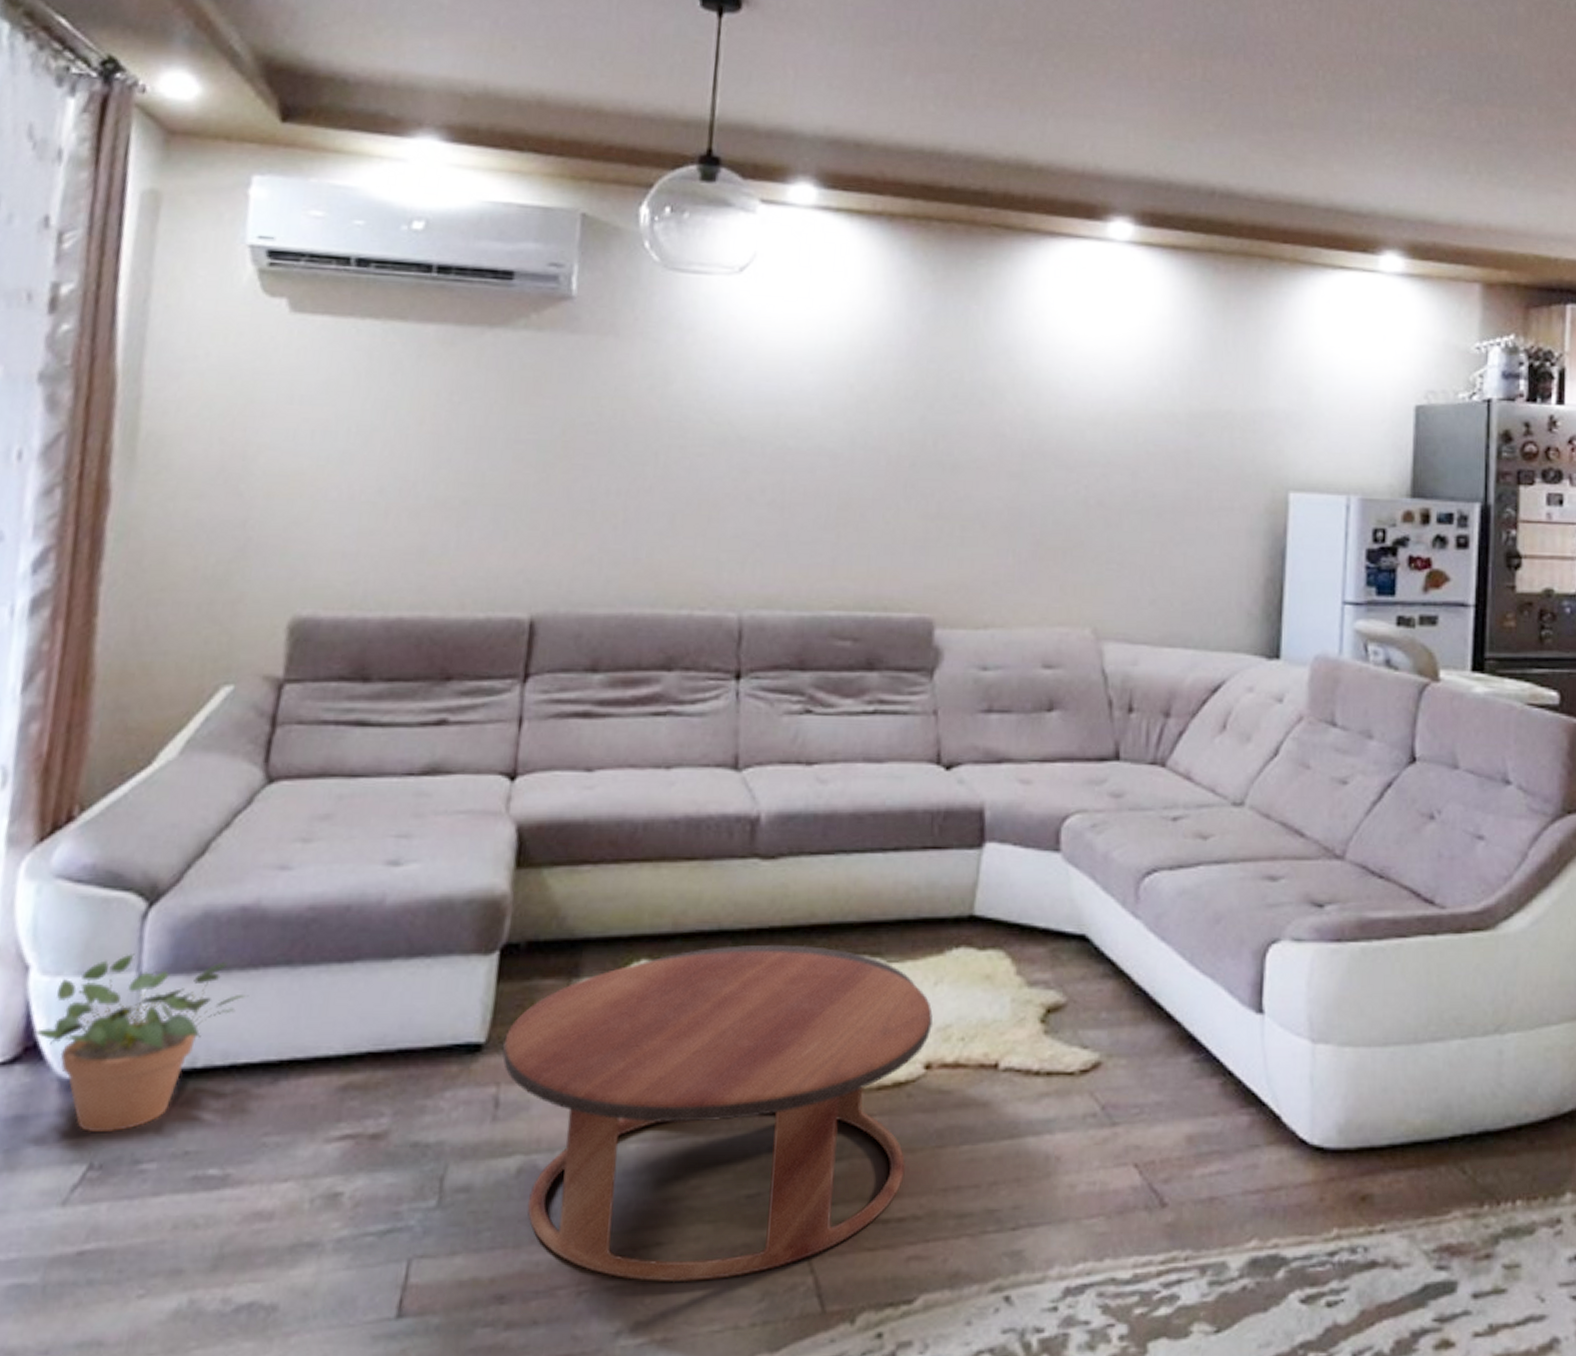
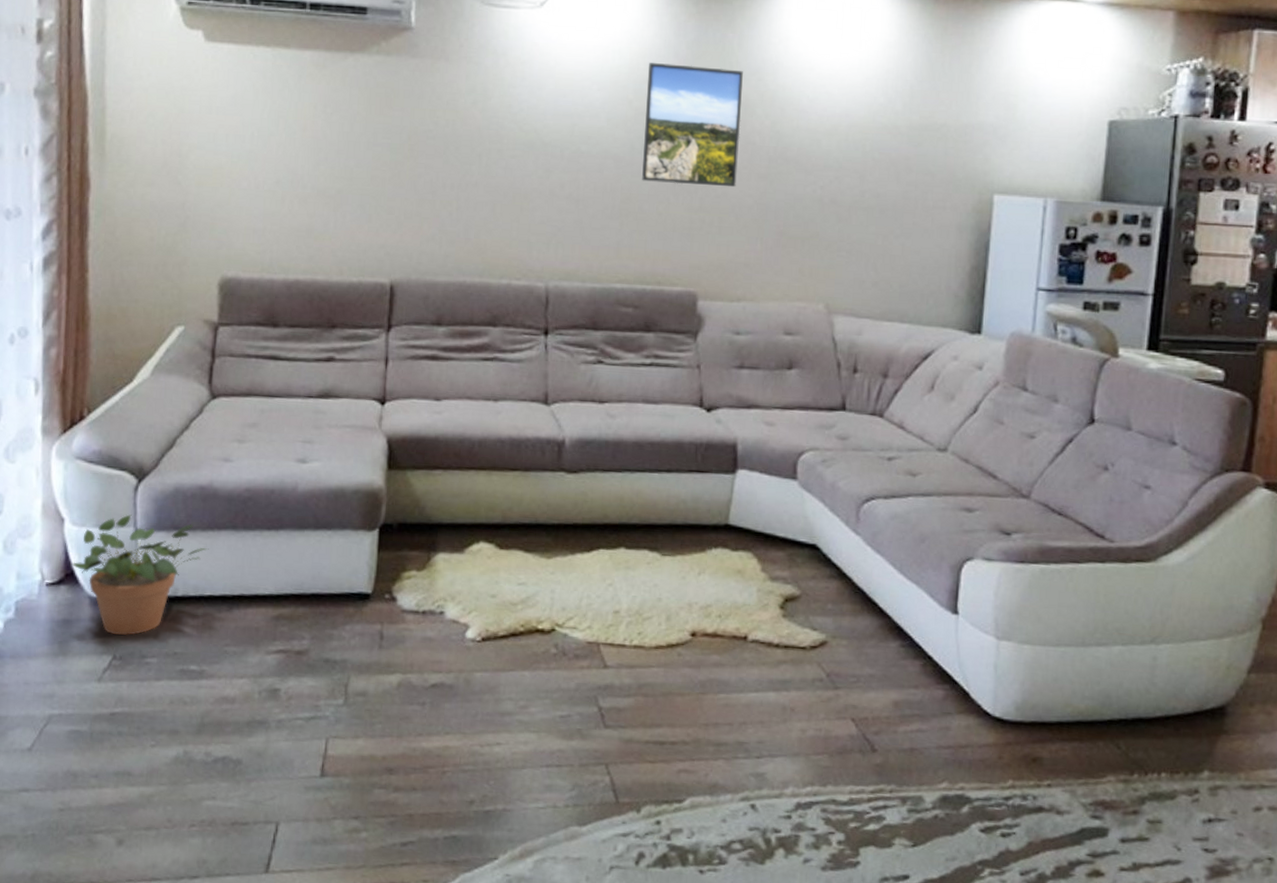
coffee table: present [502,944,933,1283] -> none [384,536,697,772]
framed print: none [864,340,990,489] -> present [642,63,743,188]

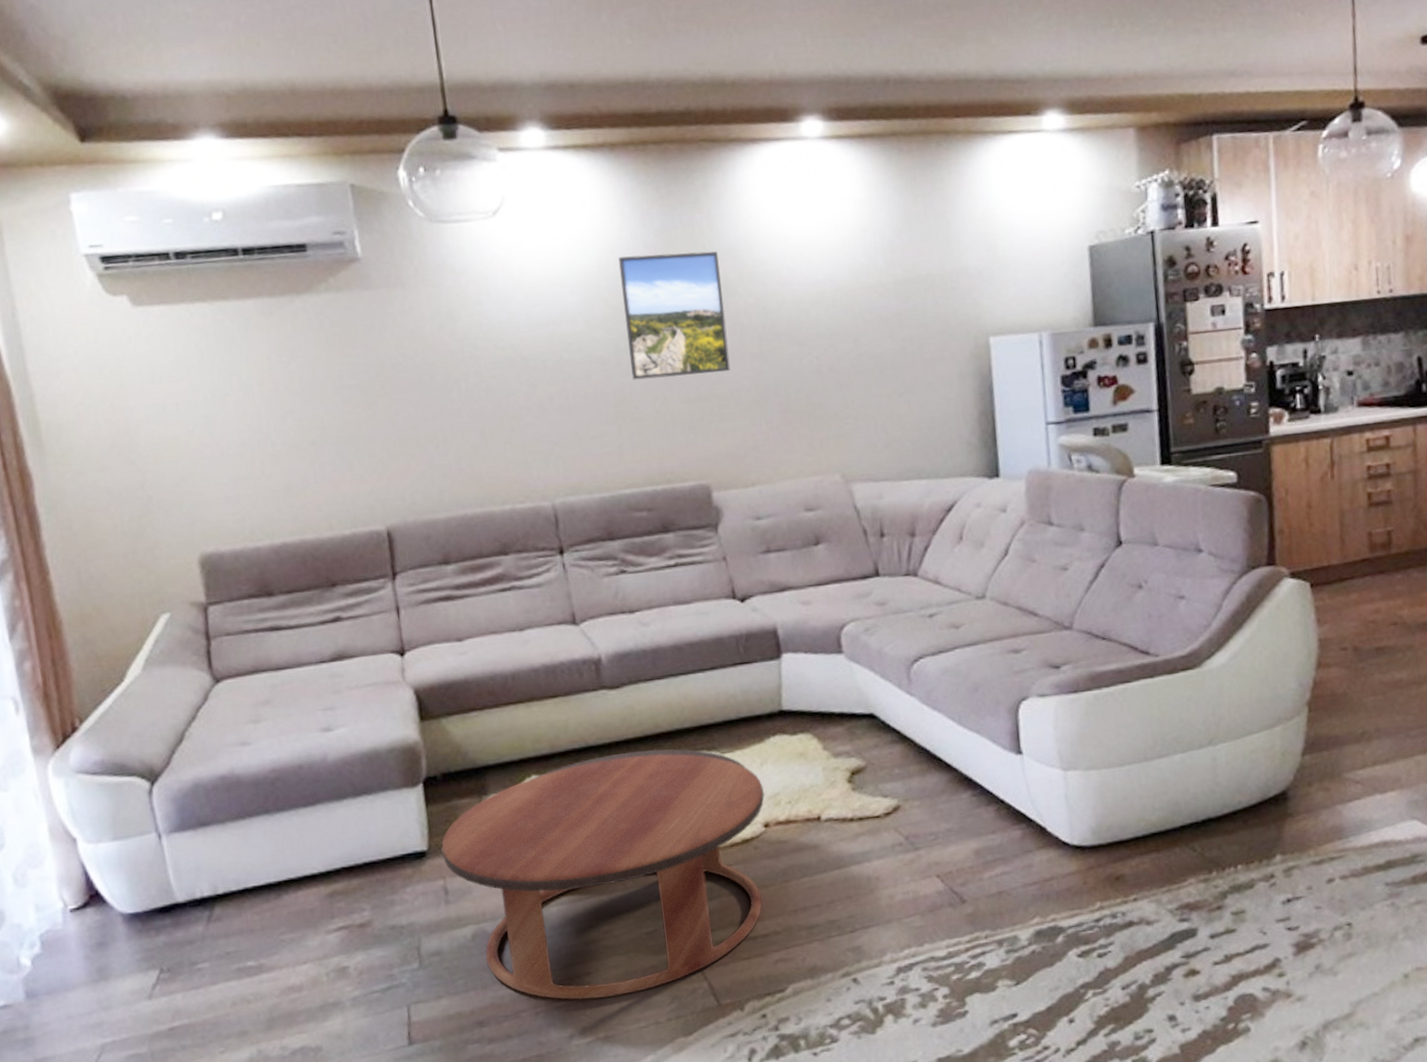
potted plant: present [70,514,209,635] -> none [93,816,244,948]
coffee table: none [384,536,697,772] -> present [441,748,765,1000]

